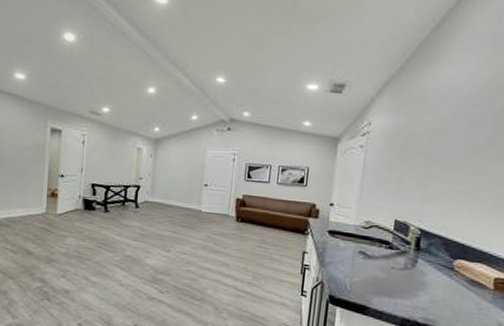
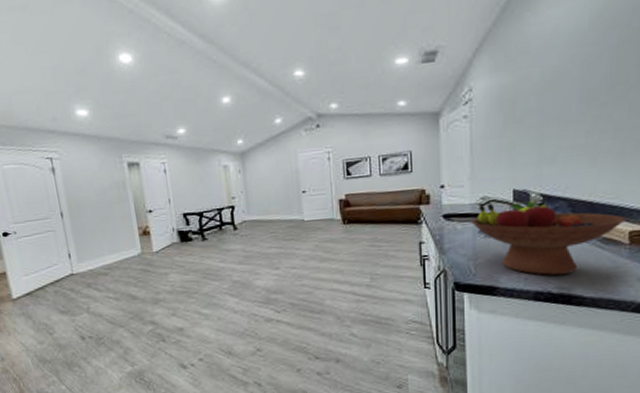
fruit bowl: none [353,227,493,308] -> present [471,201,626,276]

